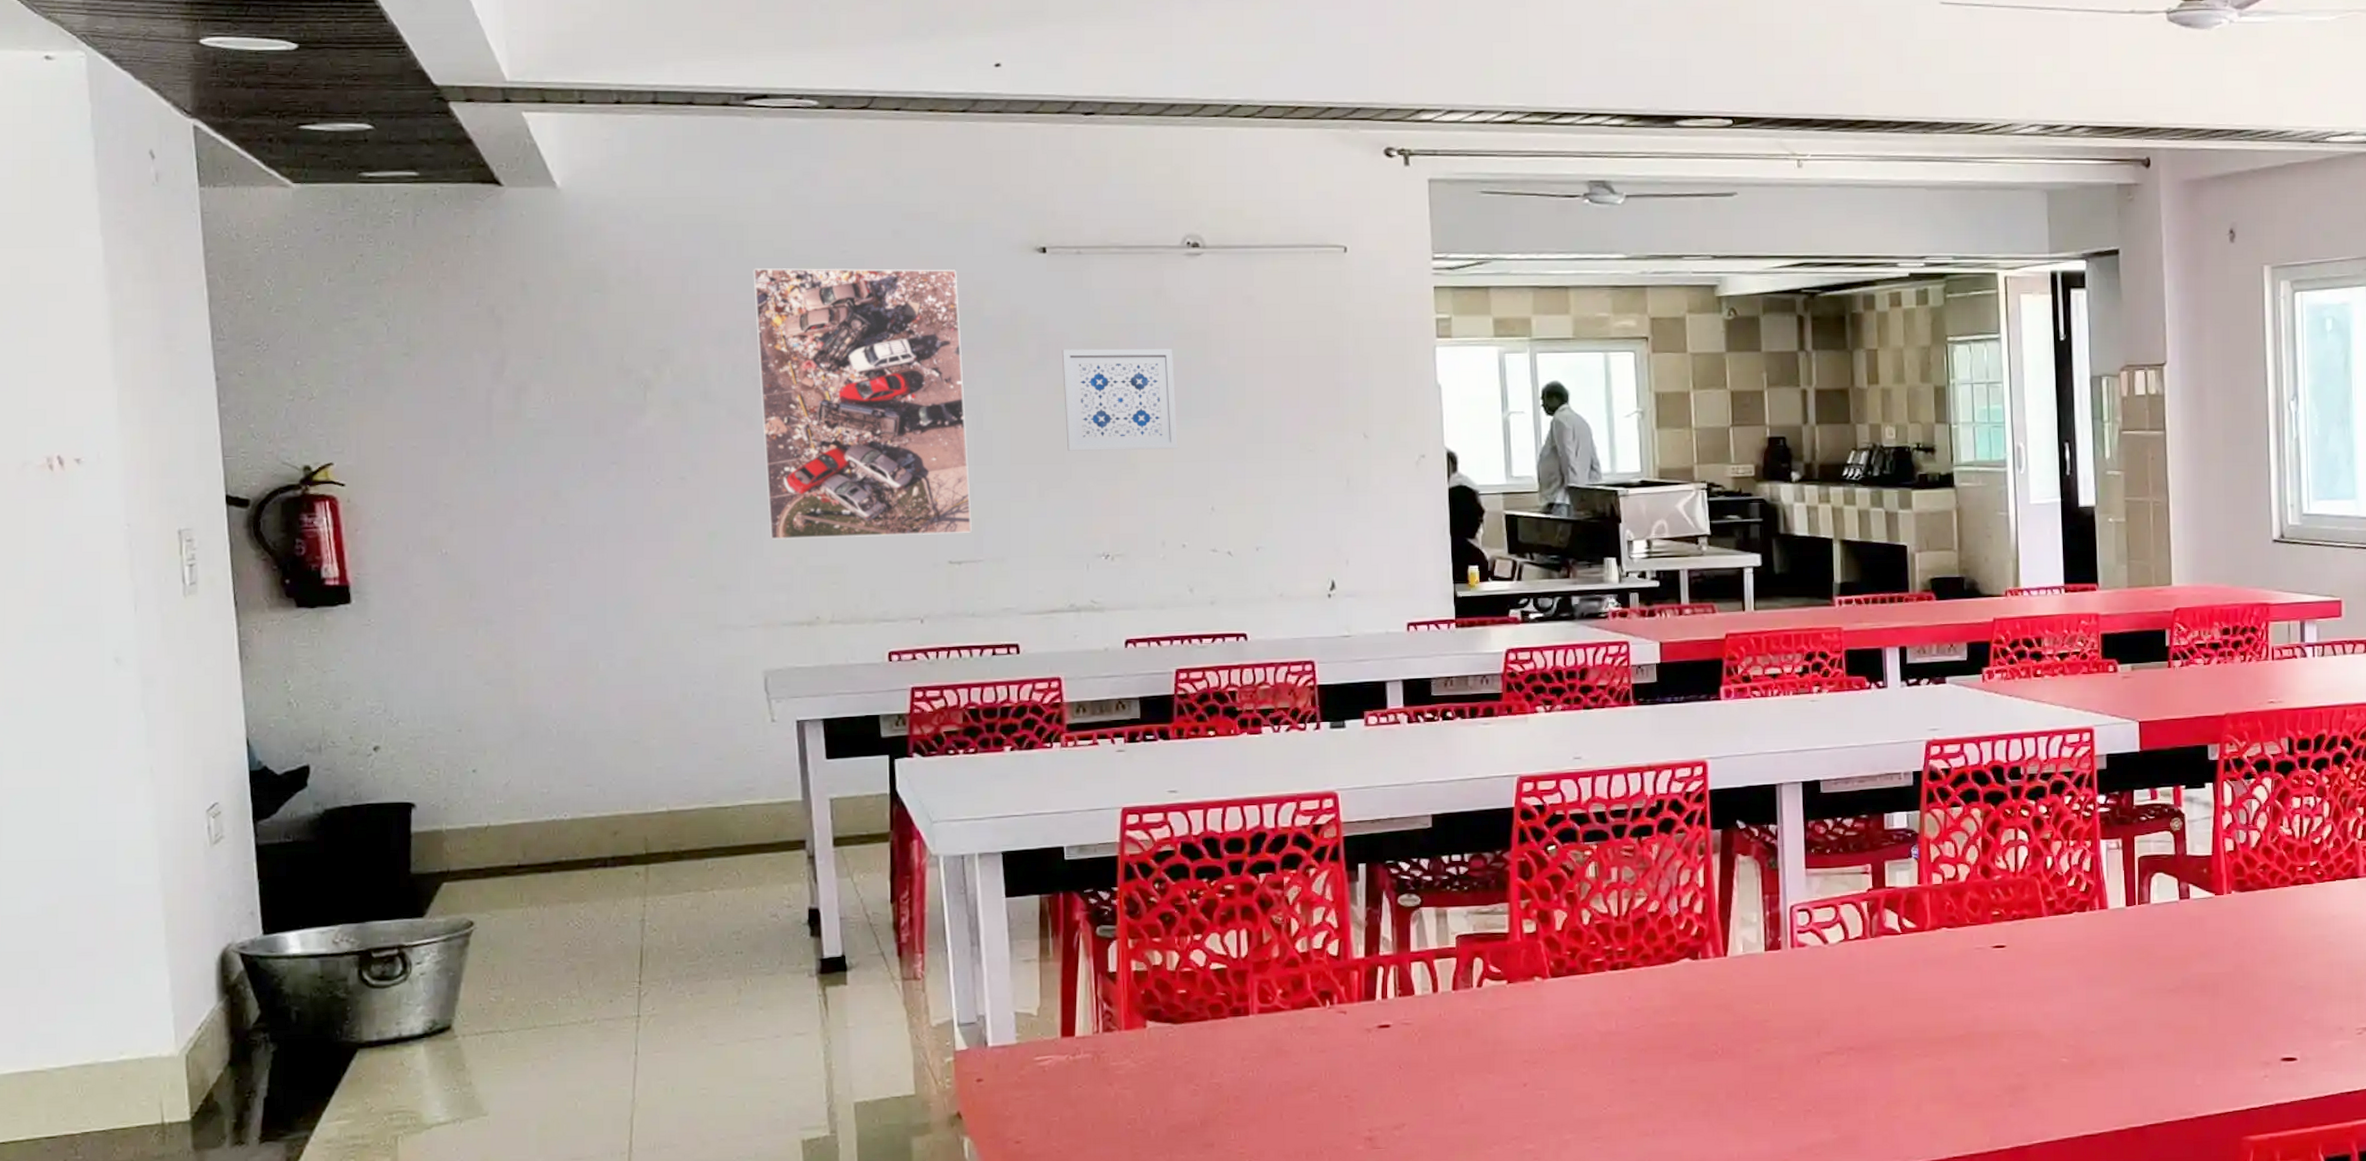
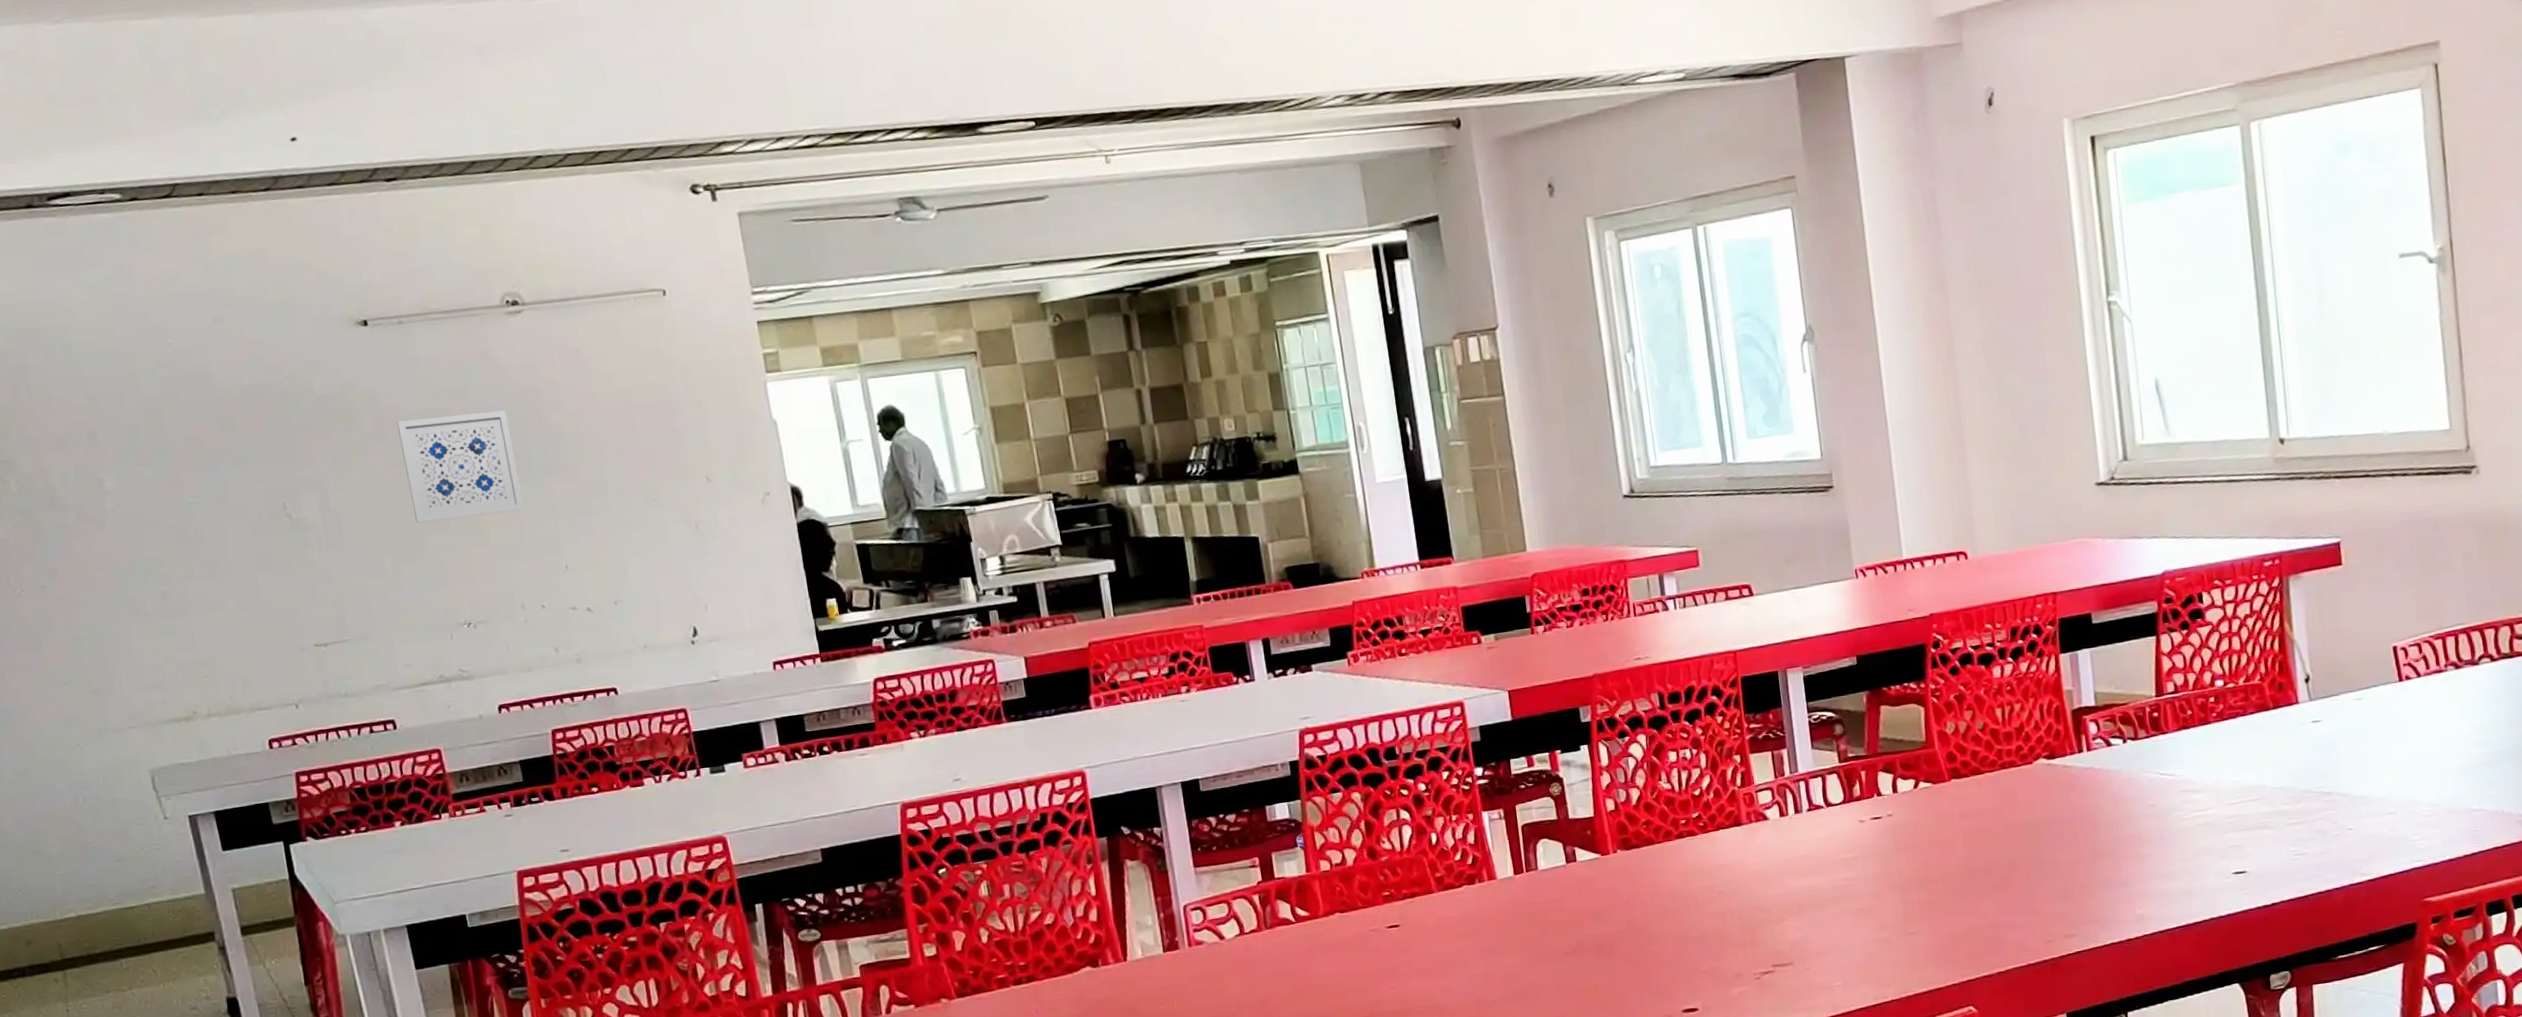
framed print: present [753,268,972,540] -> none [81,351,333,640]

